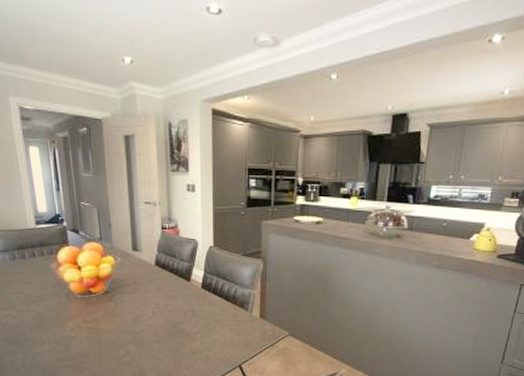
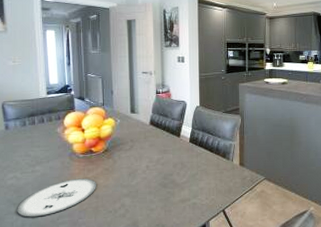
plate: none [15,320,98,358] -> present [17,178,96,217]

